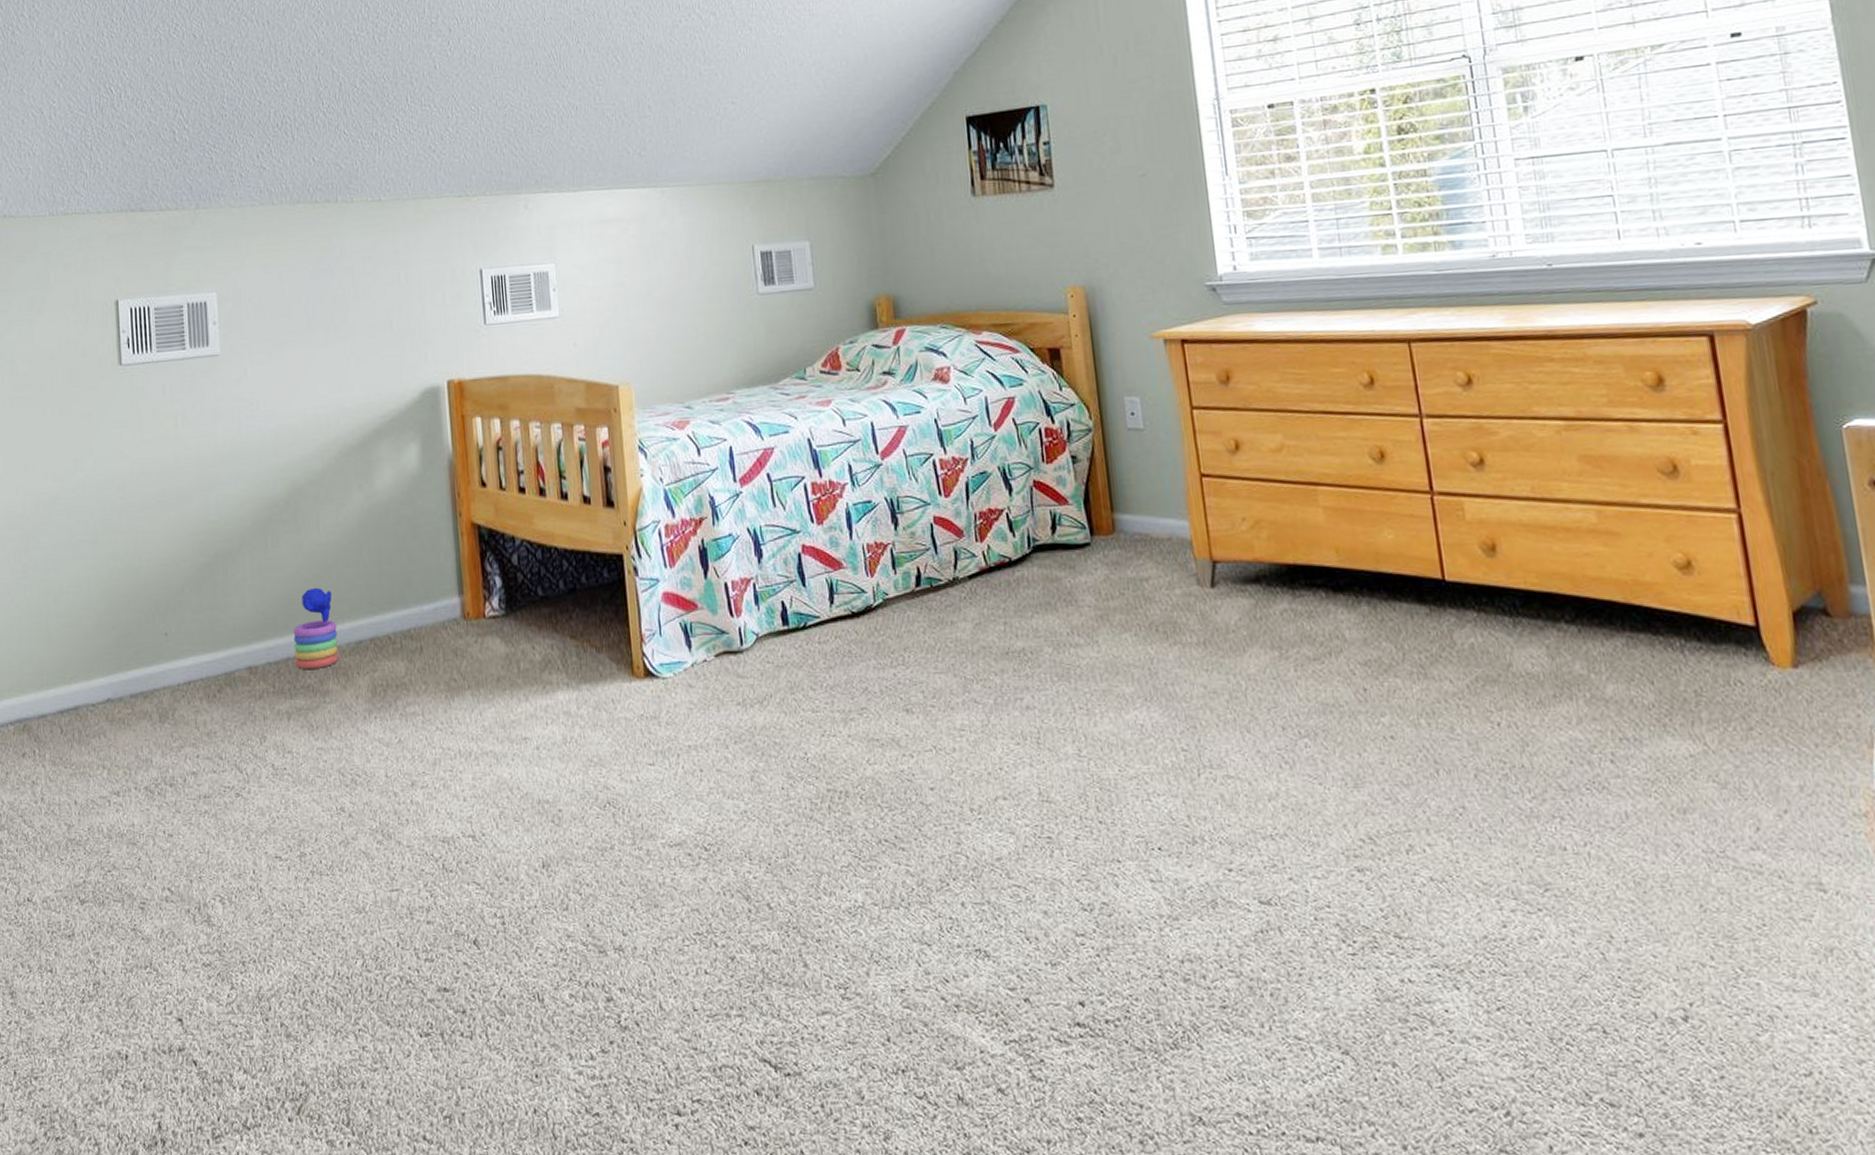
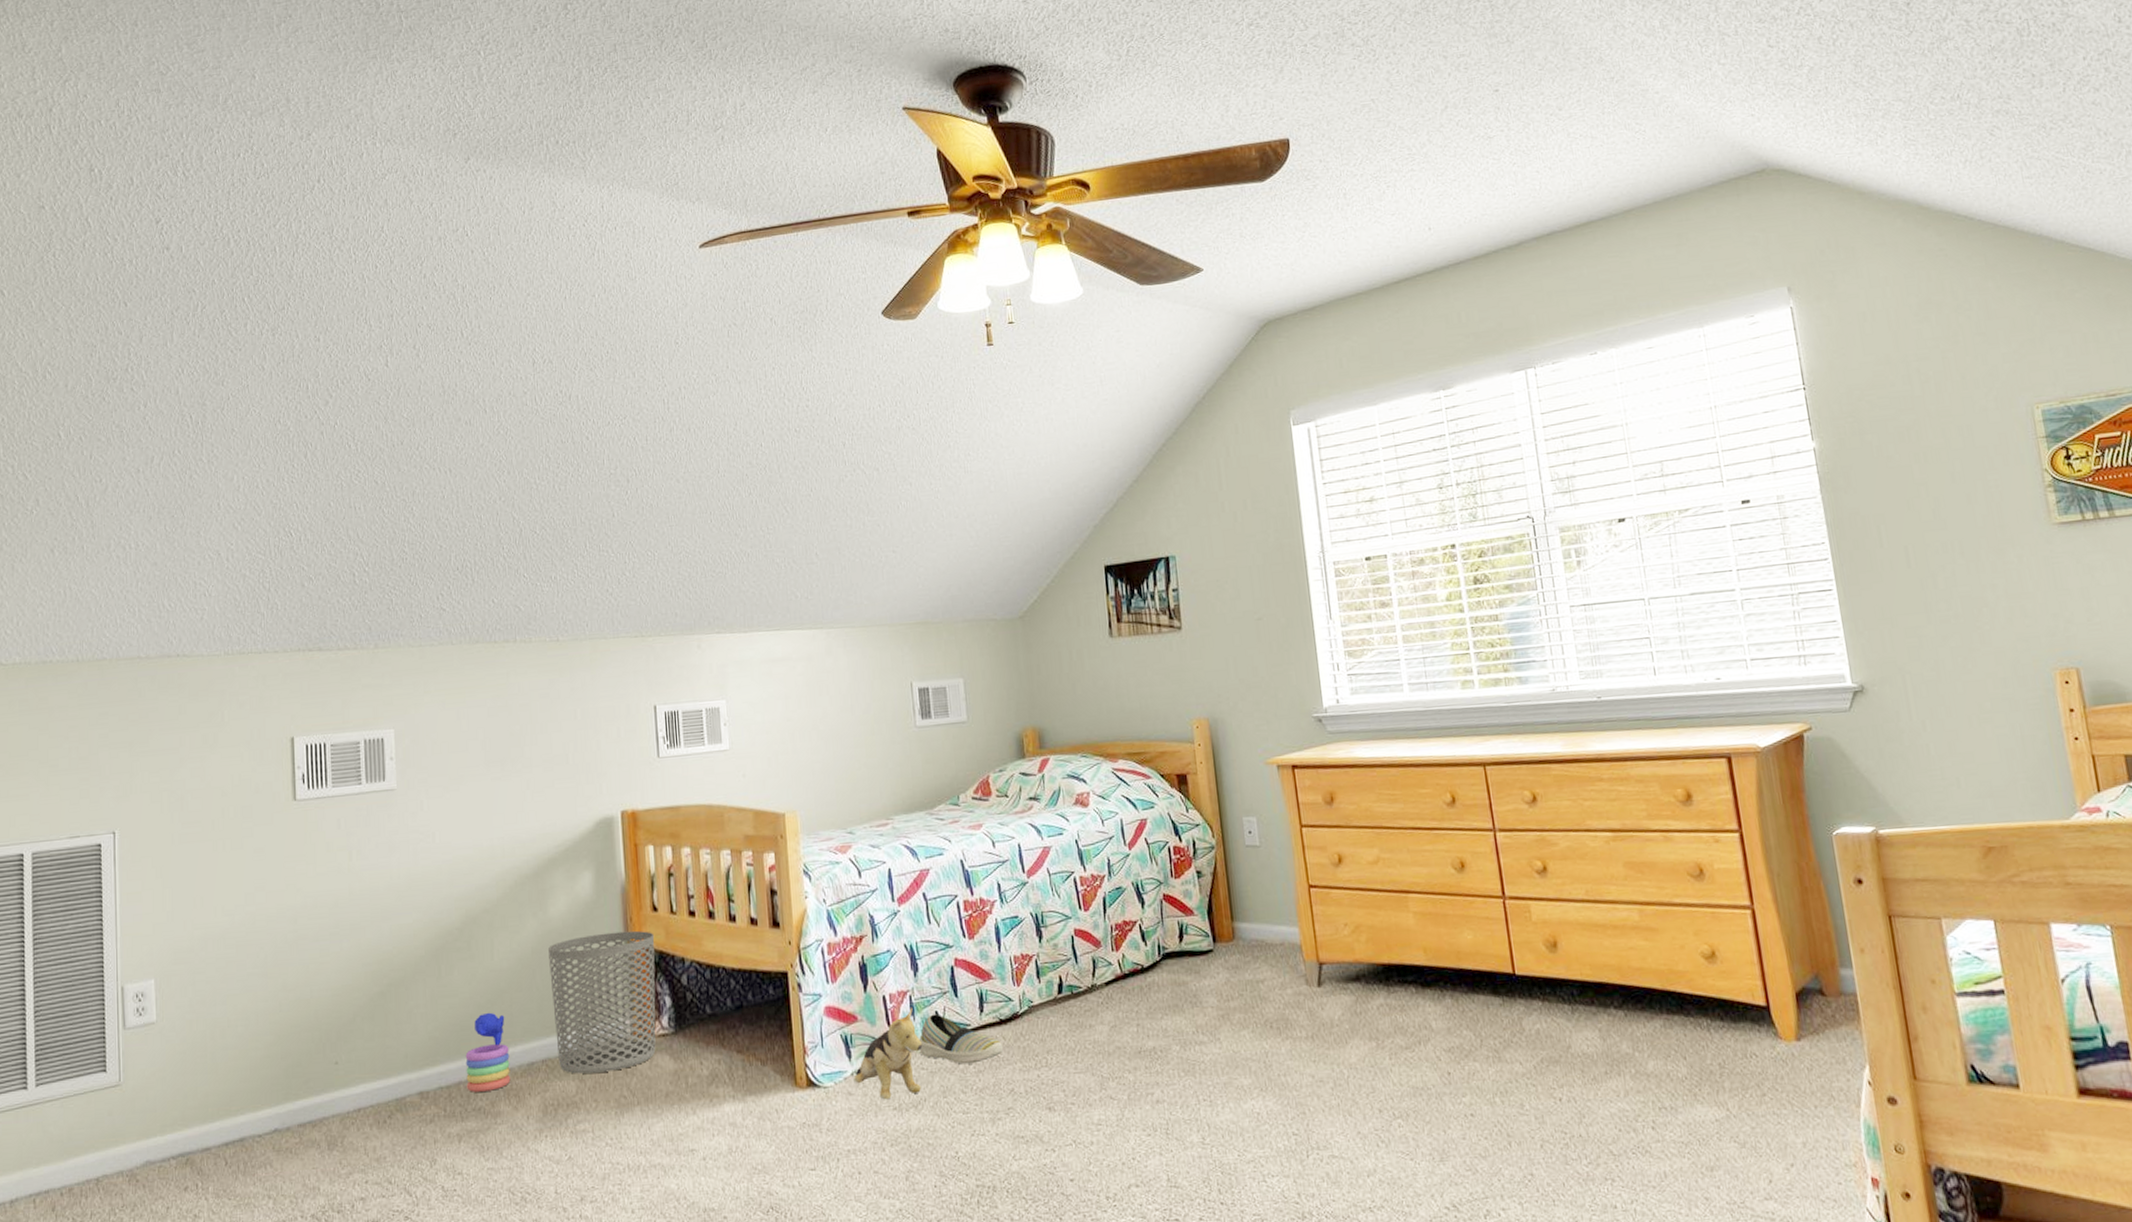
waste bin: none [375,506,487,654] -> present [548,930,656,1074]
plush toy: none [694,595,768,694] -> present [853,1007,923,1100]
shoe: none [764,604,857,659] -> present [919,1013,1004,1065]

